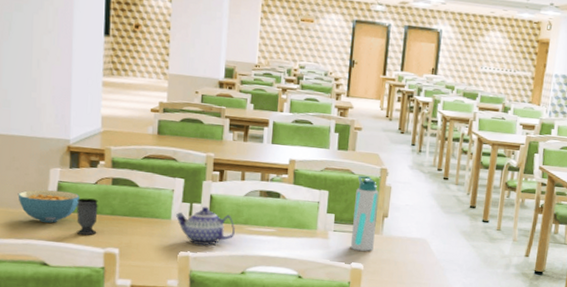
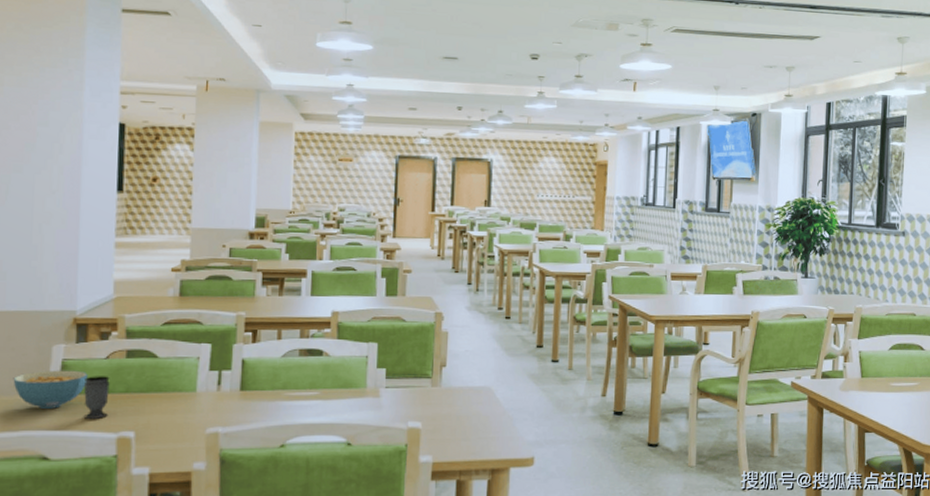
teapot: present [176,206,235,246] -> none [202,373,272,419]
water bottle: present [350,175,379,252] -> none [405,323,434,408]

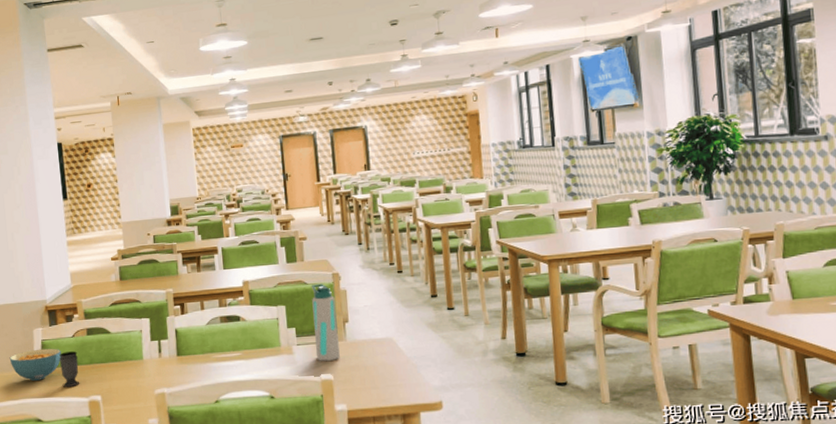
water bottle: none [405,323,434,408] -> present [311,284,340,362]

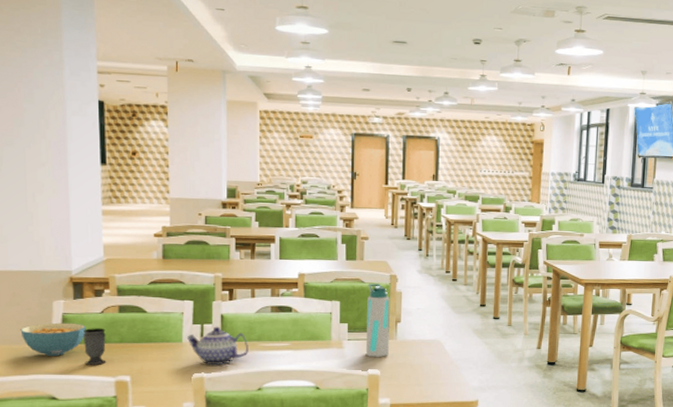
teapot: none [147,341,203,380] -> present [187,326,248,366]

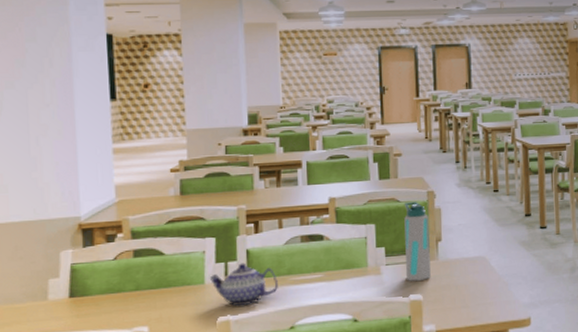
cereal bowl: present [20,322,86,356] -> none [24,273,98,312]
cup: present [83,328,106,365] -> none [95,276,121,318]

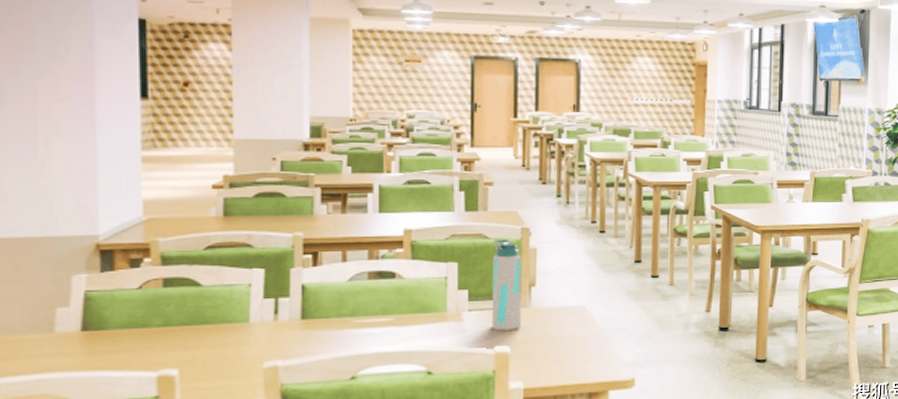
teapot: present [210,263,278,306] -> none [256,300,338,350]

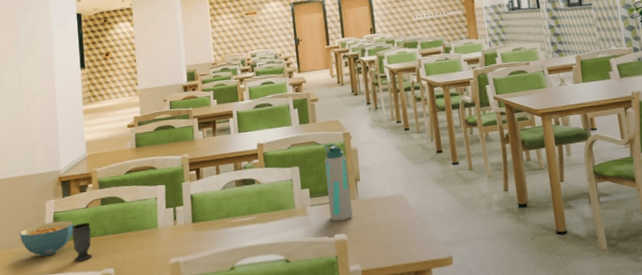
cereal bowl: none [25,303,117,347] -> present [19,220,74,256]
cup: none [114,308,145,357] -> present [72,222,93,261]

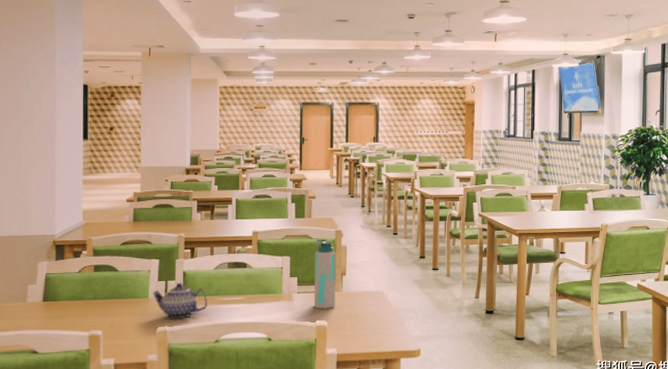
cereal bowl: present [19,220,74,256] -> none [9,282,65,313]
cup: present [72,222,93,261] -> none [63,286,82,320]
teapot: none [162,207,219,249] -> present [153,282,207,319]

